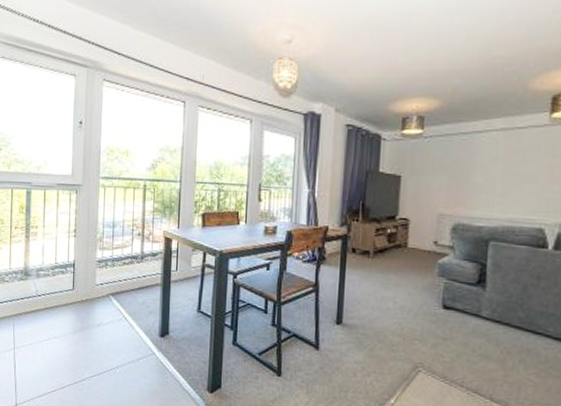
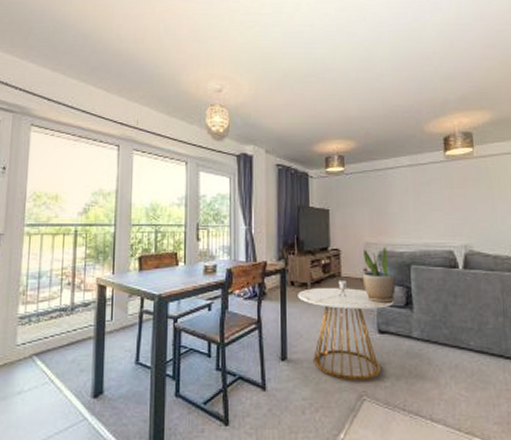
side table: none [358,252,464,353] -> present [298,281,393,380]
potted plant: none [432,218,469,279] -> present [363,246,396,303]

